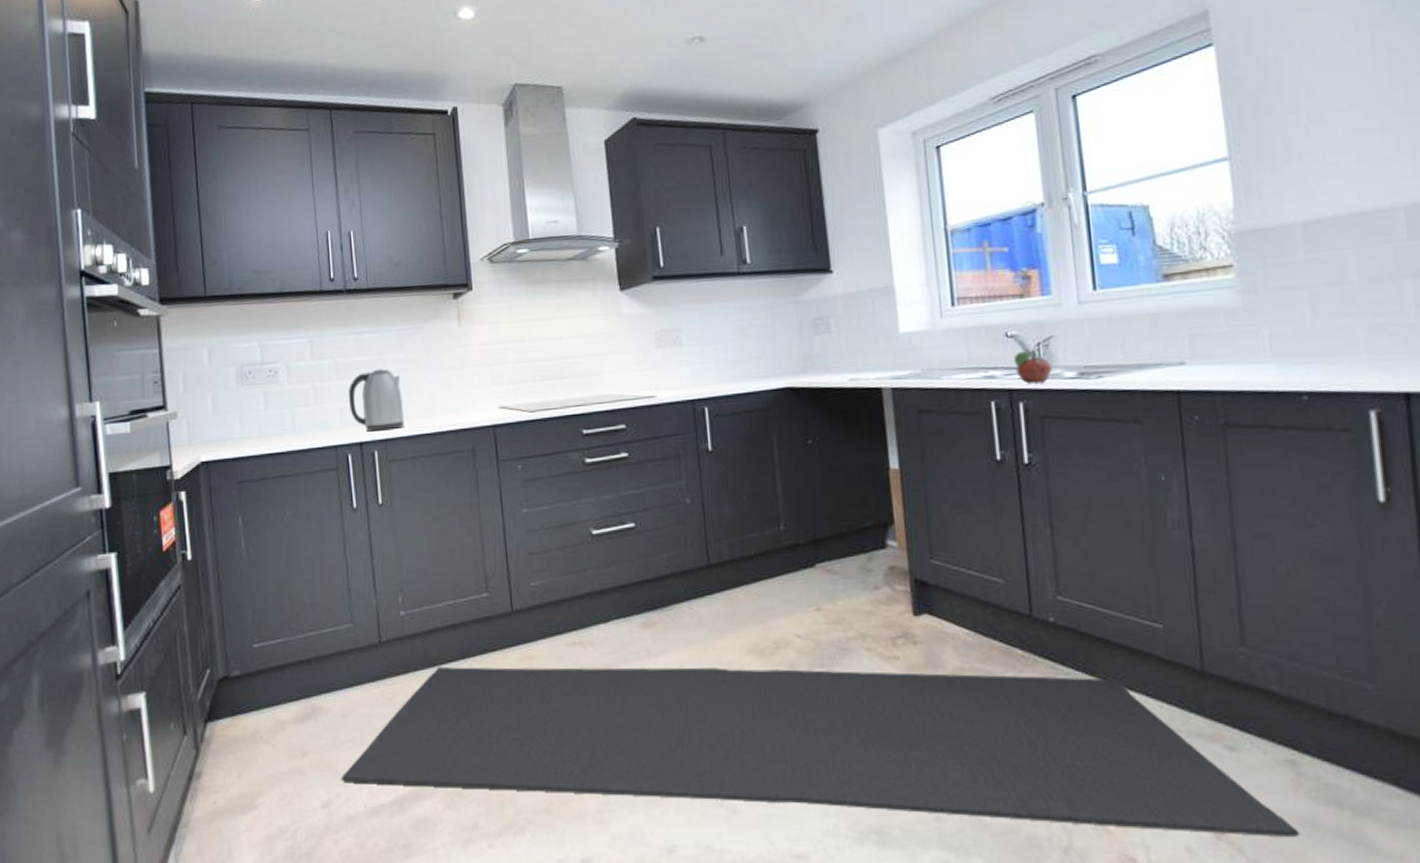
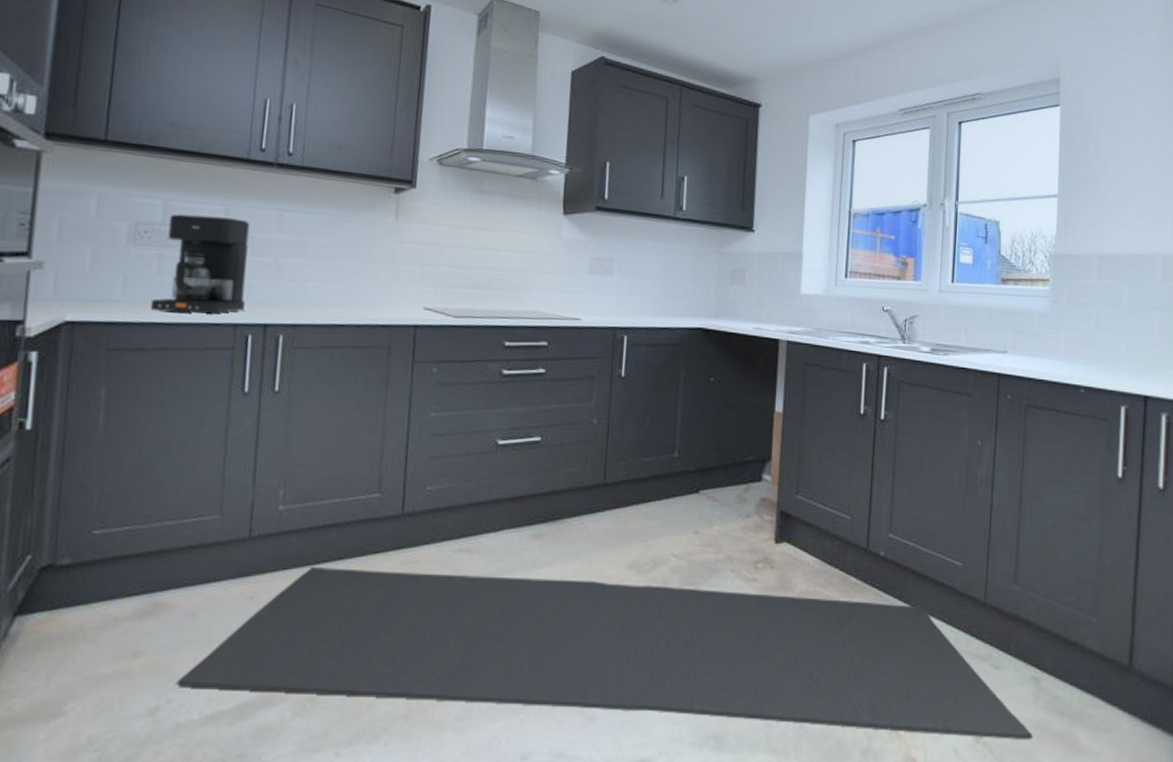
coffee maker: none [264,348,341,443] -> present [150,214,250,314]
kettle: present [348,369,405,432] -> none [259,250,323,316]
fruit: present [1014,350,1052,385] -> none [886,324,913,354]

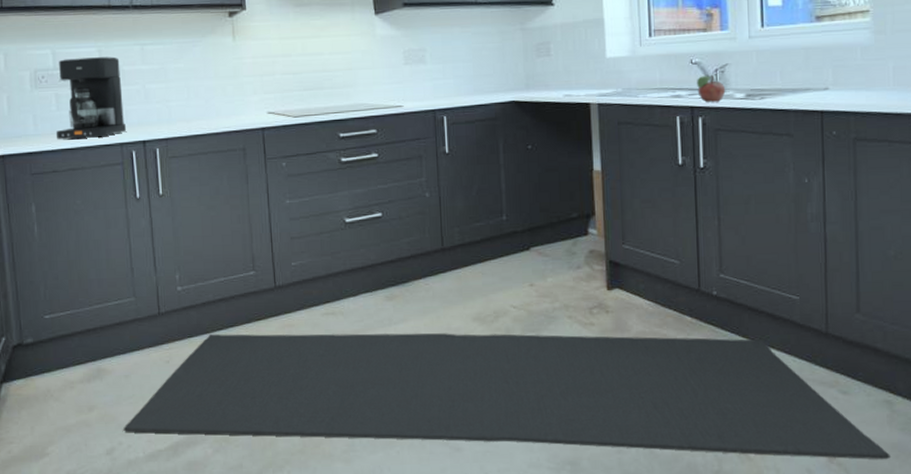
fruit: none [886,324,913,354] -> present [697,75,726,104]

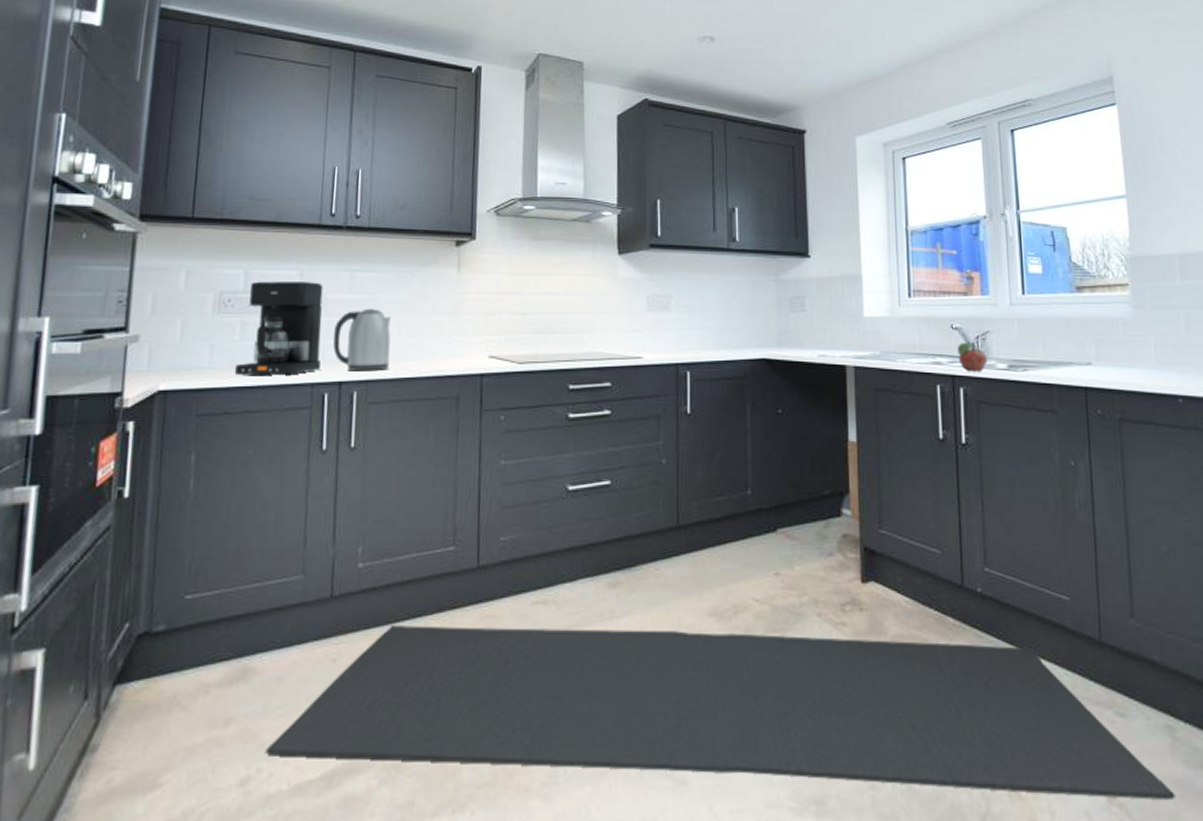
kettle: none [133,76,184,132] -> present [333,308,392,371]

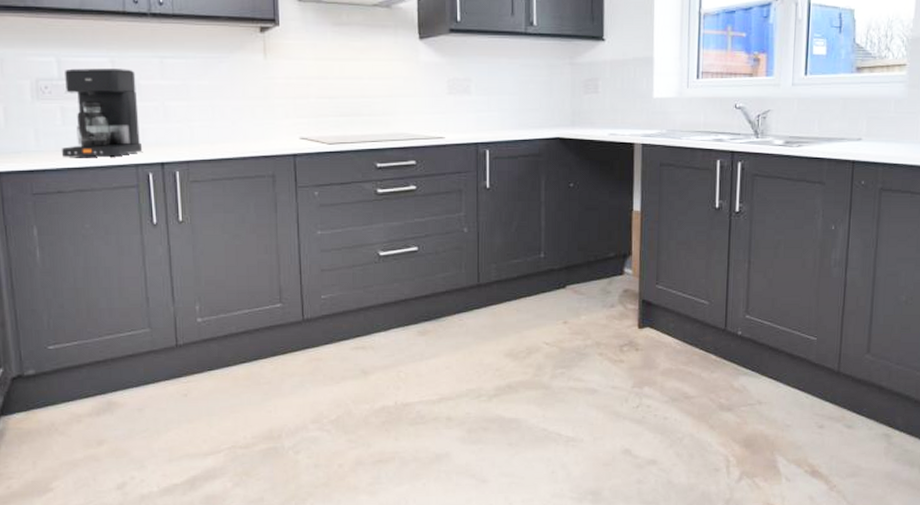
rug: present [265,625,1177,801] -> none [136,367,885,488]
kettle: present [333,308,392,371] -> none [150,94,208,153]
fruit: present [958,342,988,373] -> none [739,121,766,149]

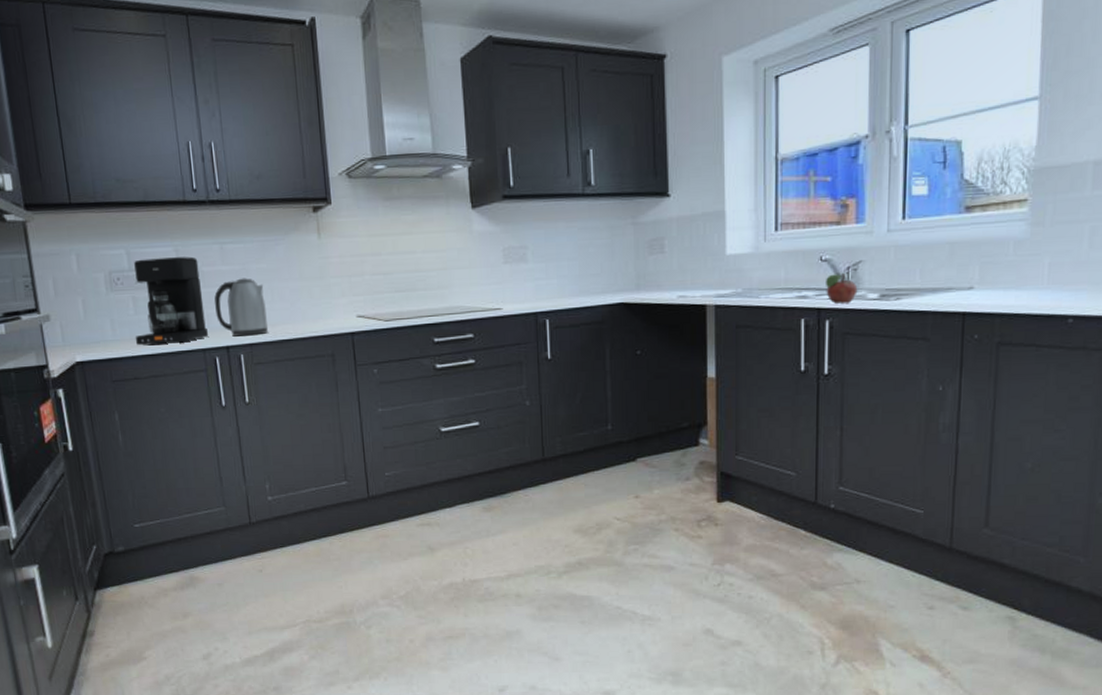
kettle: none [150,94,208,153] -> present [214,278,269,337]
fruit: none [739,121,766,149] -> present [826,274,858,305]

